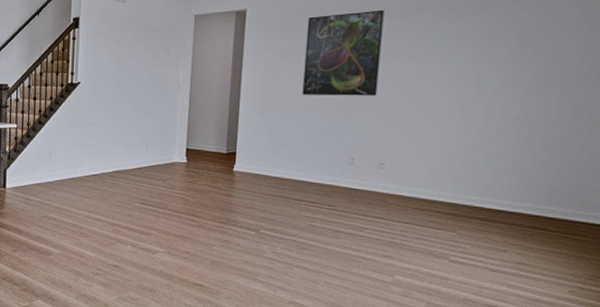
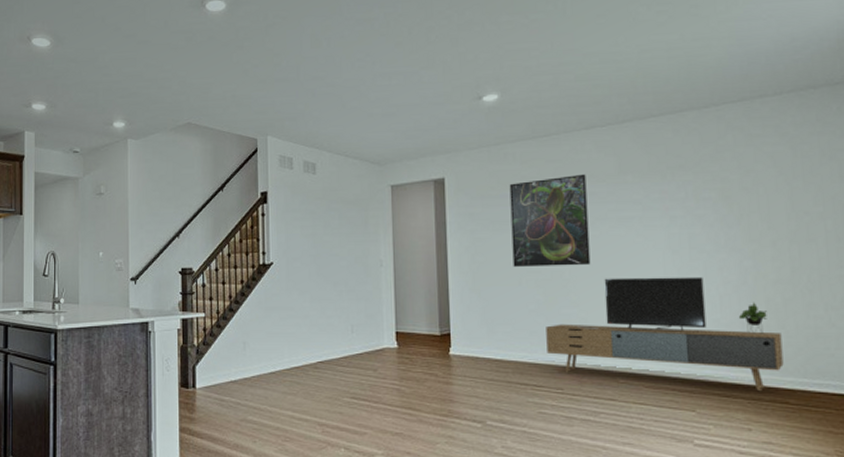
media console: none [324,109,553,218] -> present [546,276,784,392]

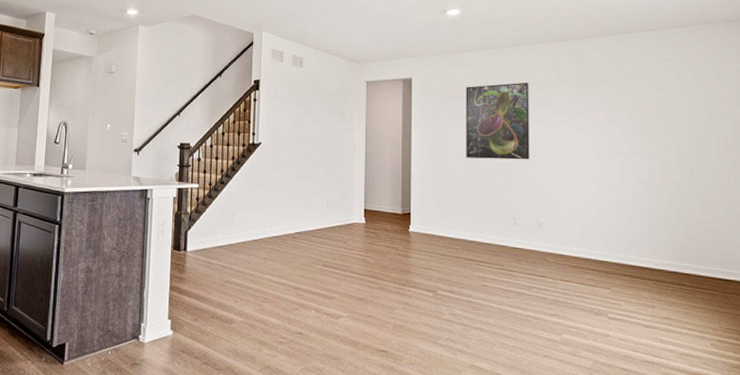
media console: present [546,276,784,392] -> none [491,172,682,275]

